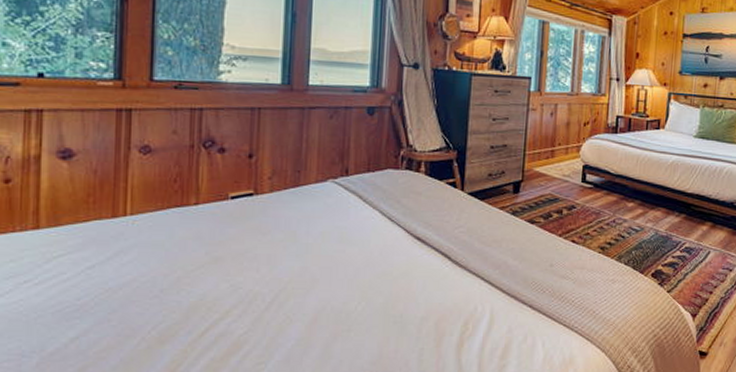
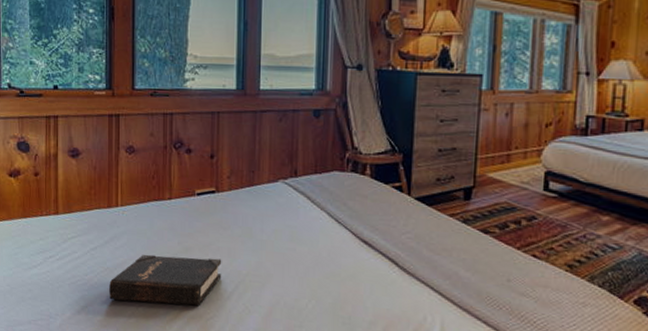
hardback book: none [111,267,260,326] -> present [109,254,222,305]

